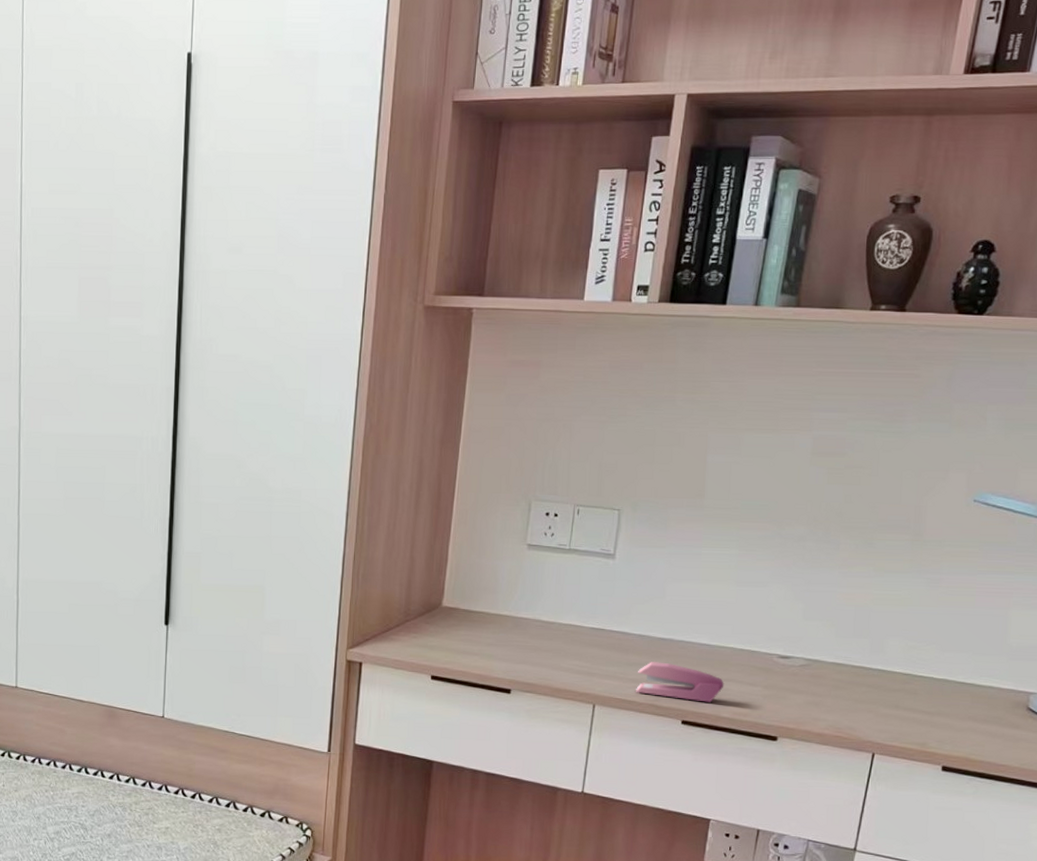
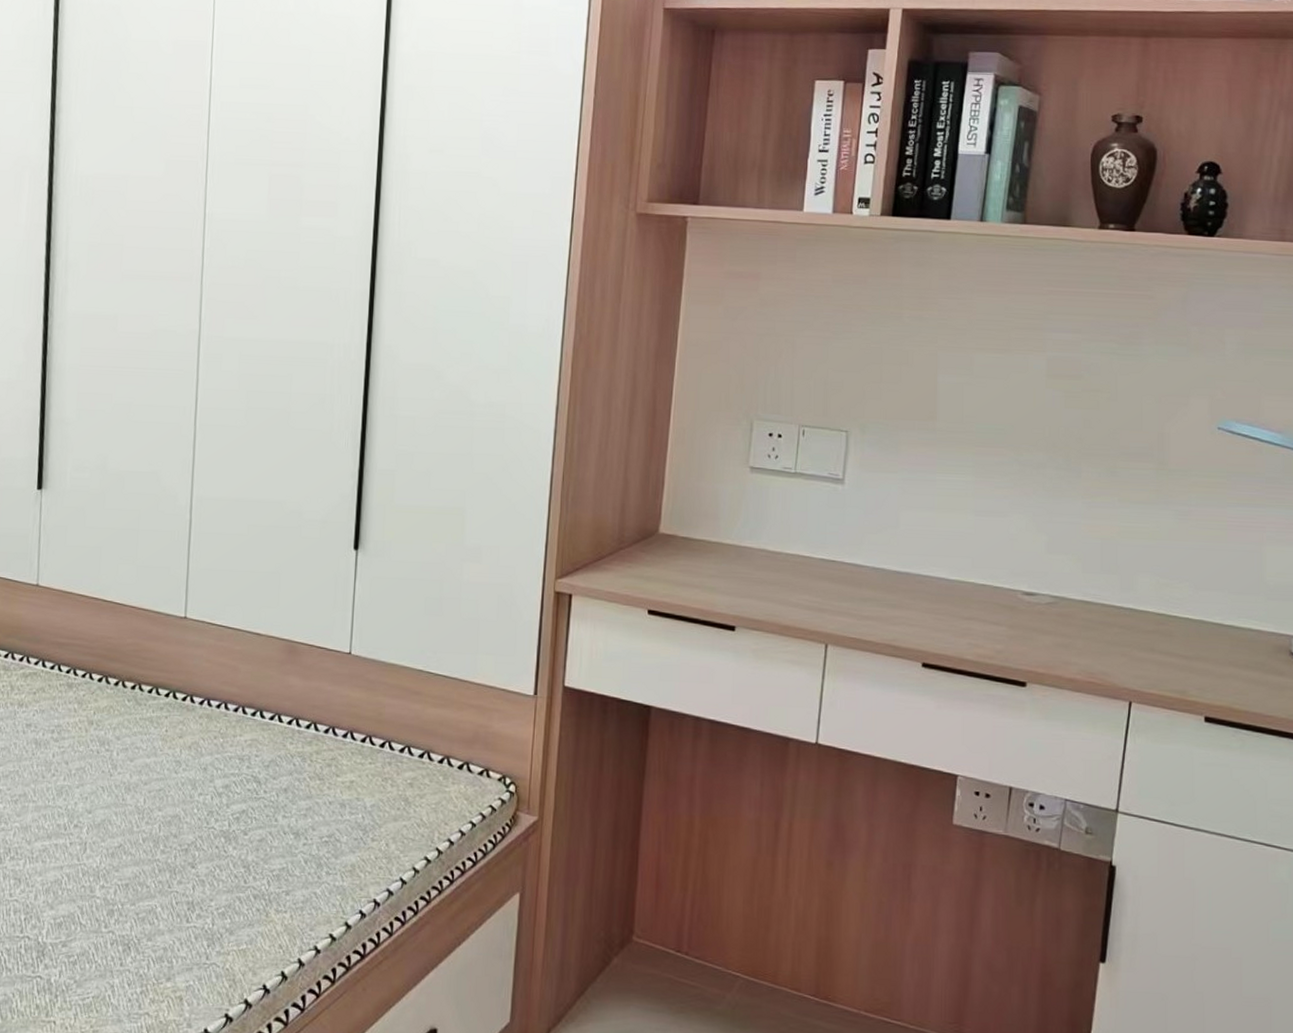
stapler: present [636,662,724,703] -> none [871,597,967,643]

